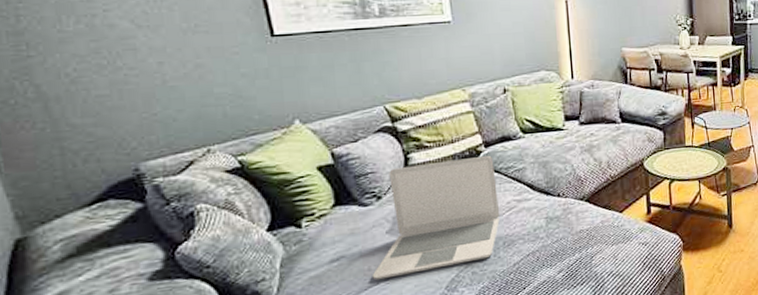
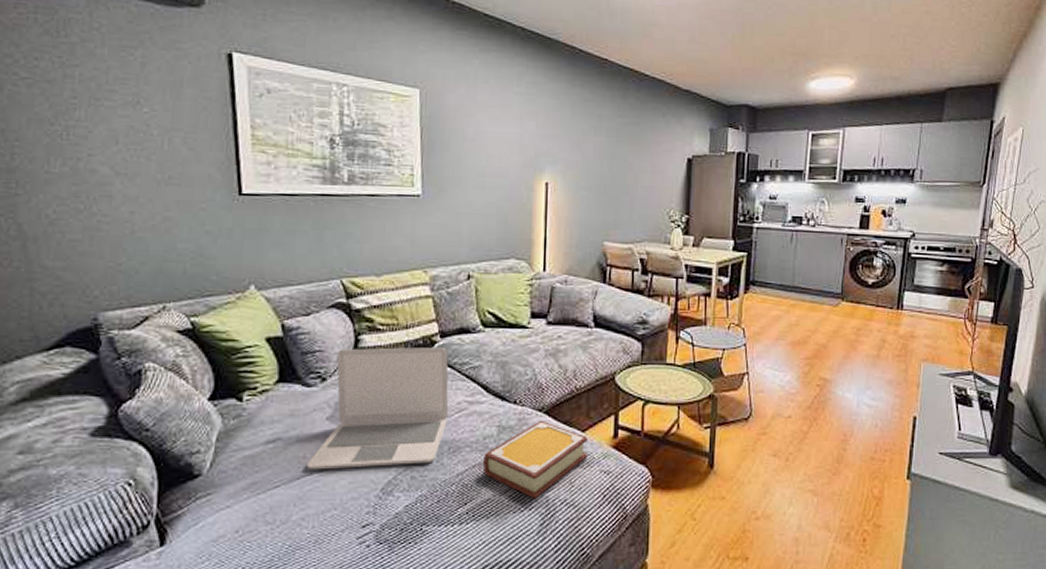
book: none [535,207,626,276] -> present [482,420,588,500]

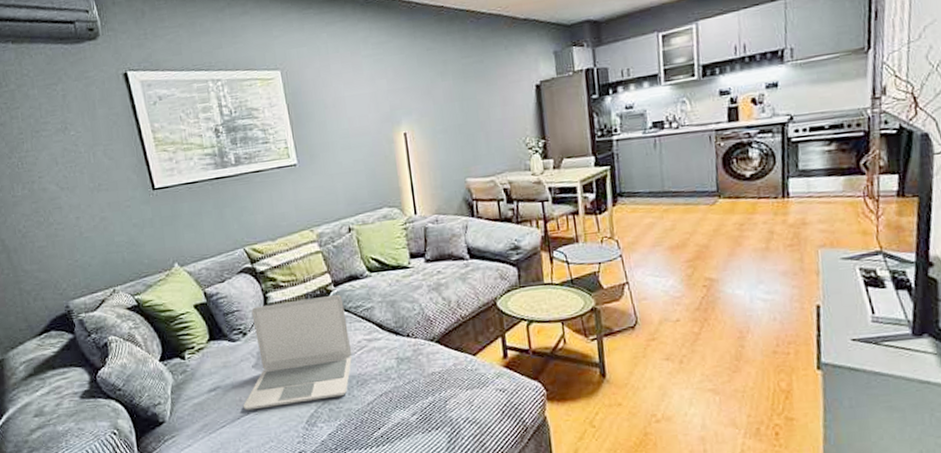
book: present [482,420,588,500] -> none [388,349,482,420]

